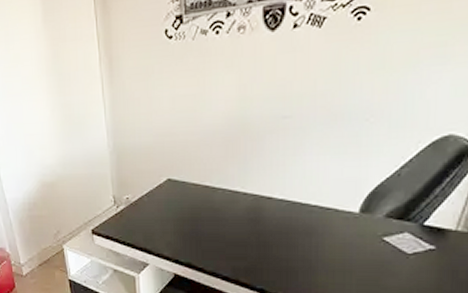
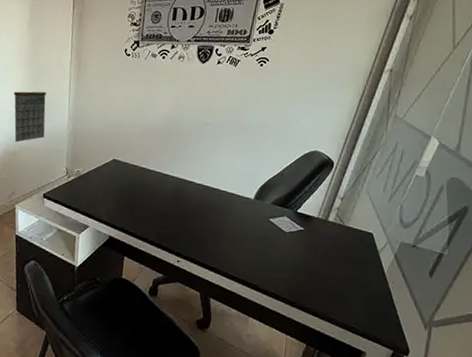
calendar: none [39,103,83,171] -> present [13,91,46,143]

